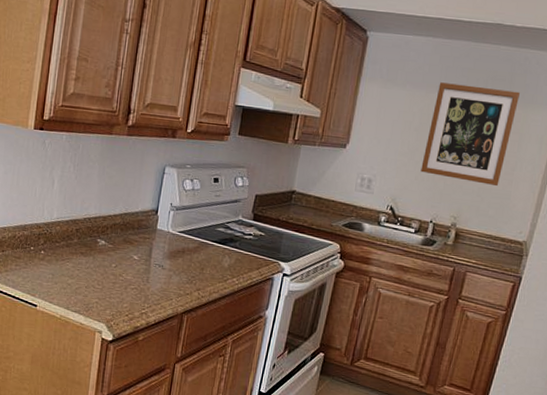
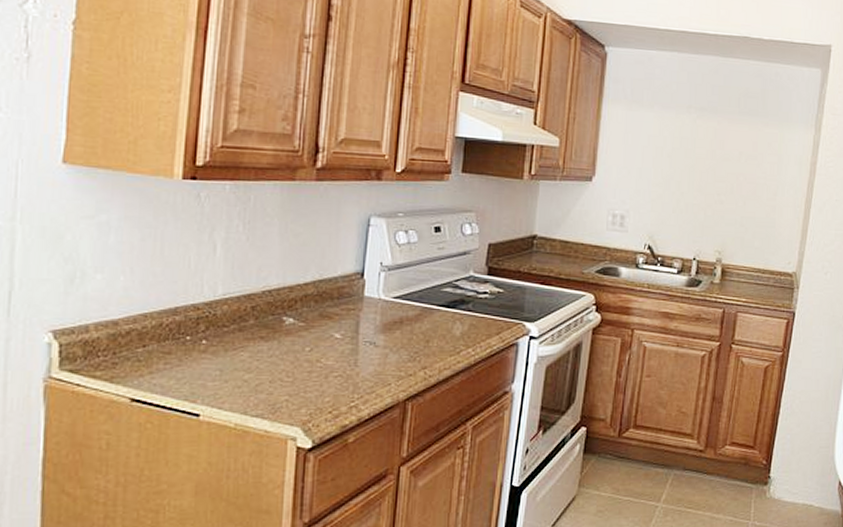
wall art: present [420,82,520,186] -> none [678,102,774,213]

